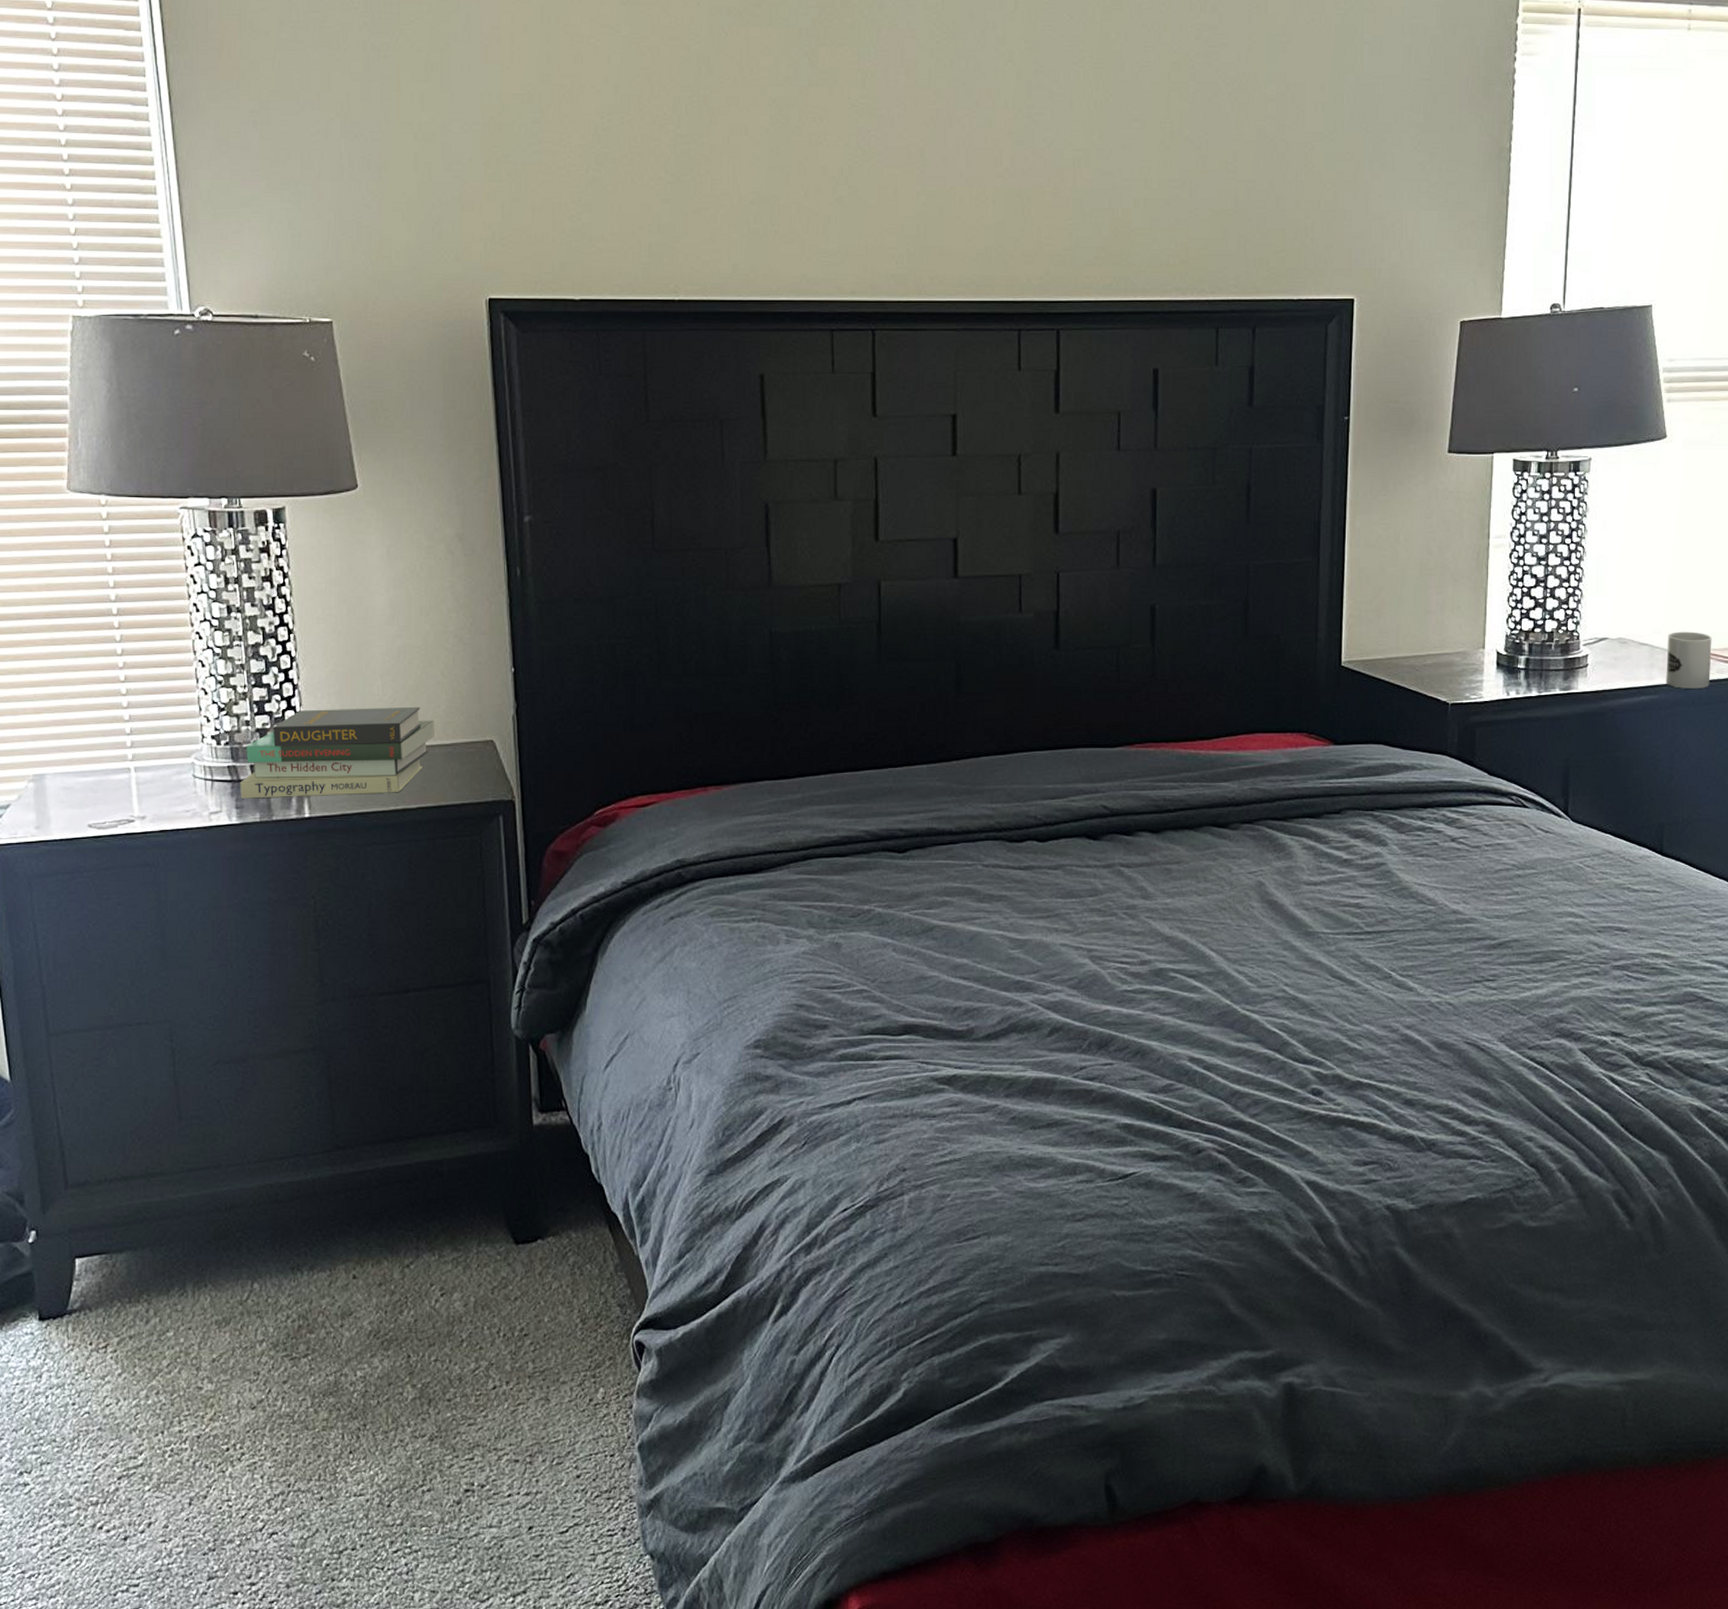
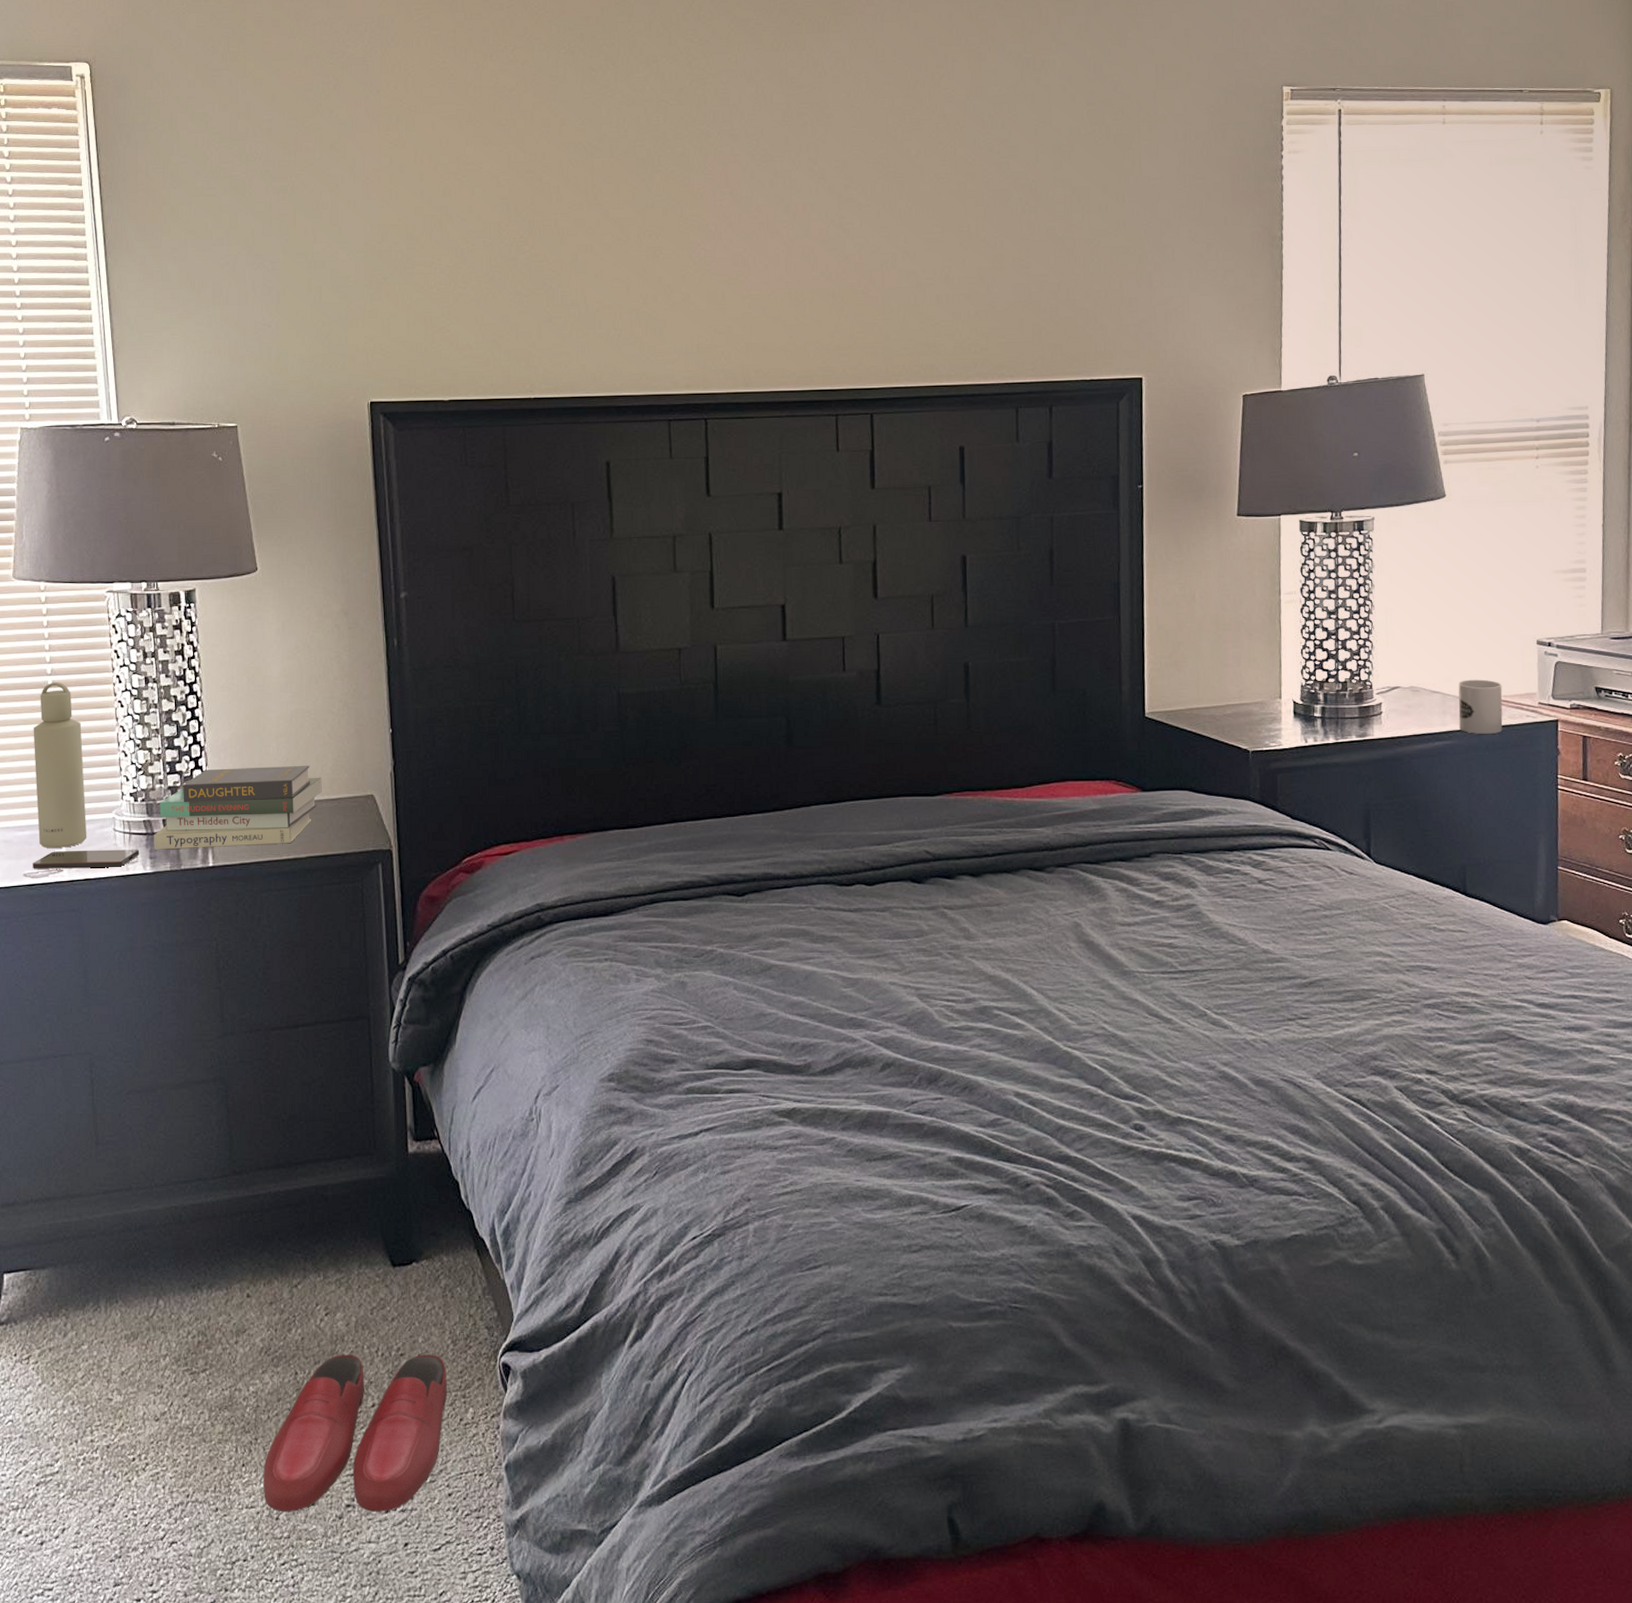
bottle: none [95,610,162,797] -> present [33,682,87,849]
phone: none [98,798,224,819] -> present [33,849,140,869]
slippers: none [373,1334,575,1499] -> present [263,1354,447,1512]

